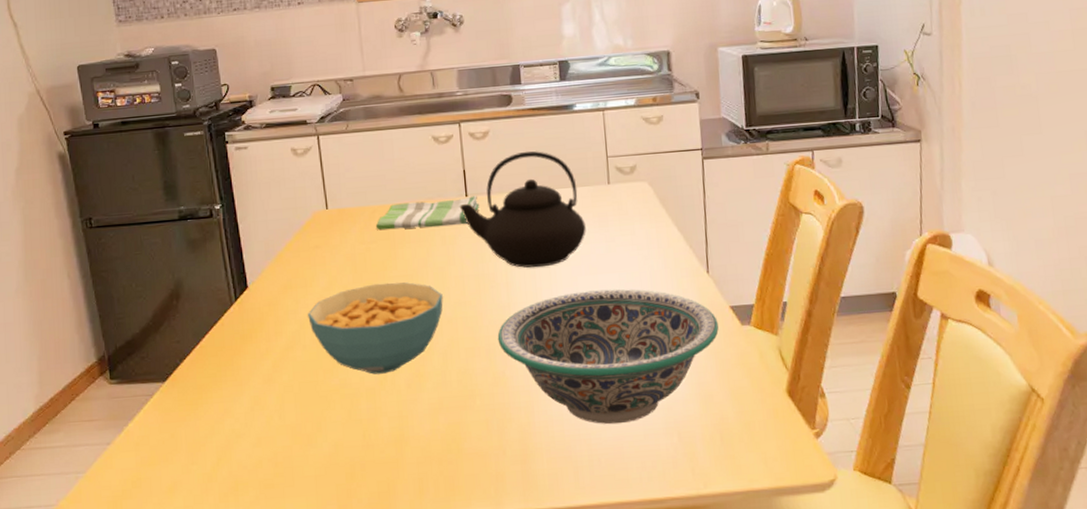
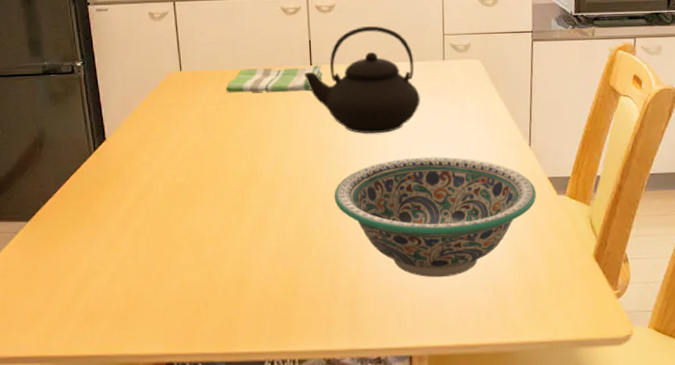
cereal bowl: present [308,282,443,375] -> none [161,141,286,224]

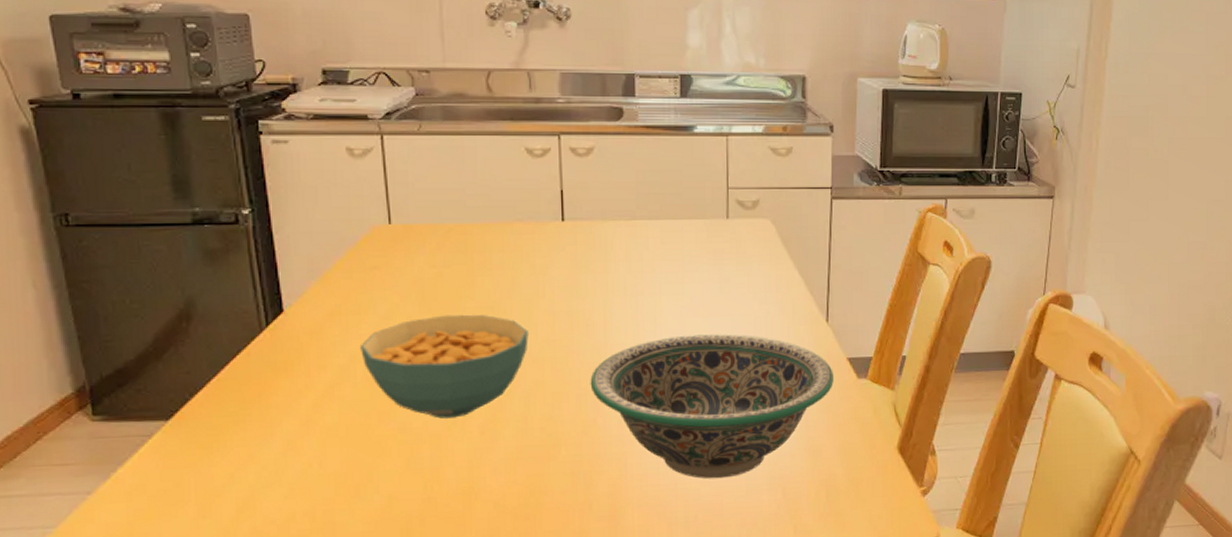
cereal bowl: none [161,141,286,224] -> present [360,314,529,419]
dish towel: present [225,65,322,93] -> none [450,221,577,254]
teapot: present [303,25,420,134] -> none [553,174,699,307]

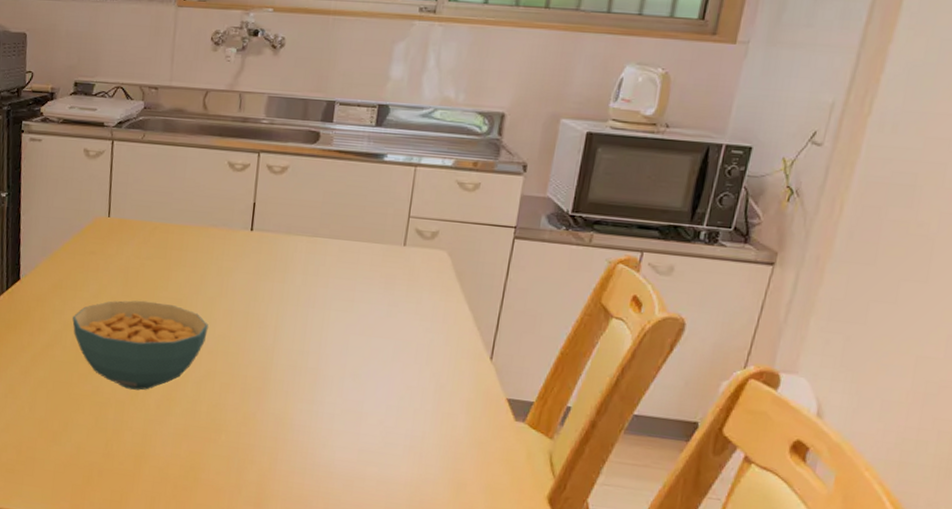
decorative bowl: present [590,334,834,479] -> none [255,350,490,492]

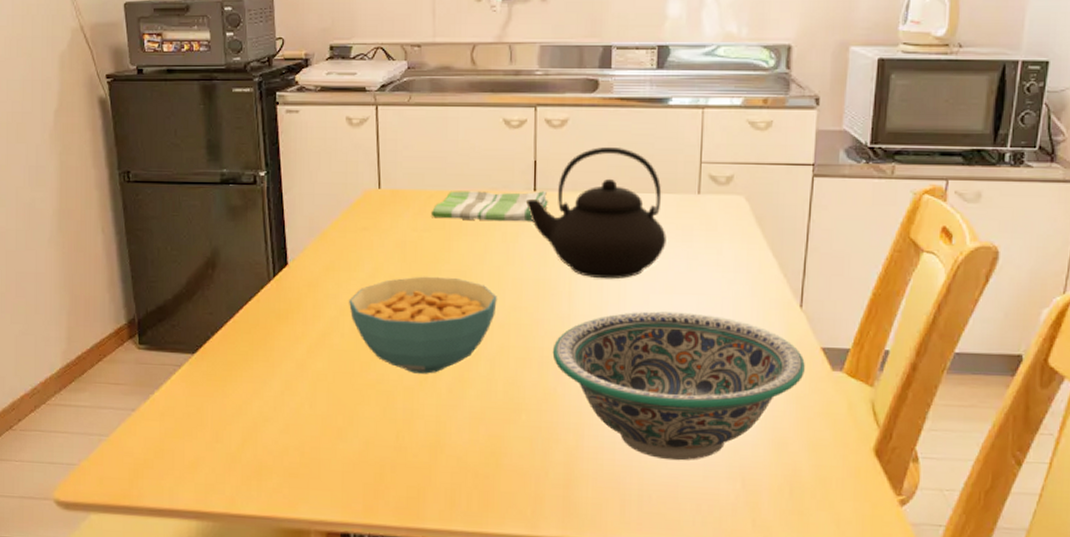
dish towel: none [154,224,263,260] -> present [430,191,548,222]
teapot: none [242,195,371,319] -> present [525,146,667,279]
decorative bowl: none [255,350,490,492] -> present [552,311,805,461]

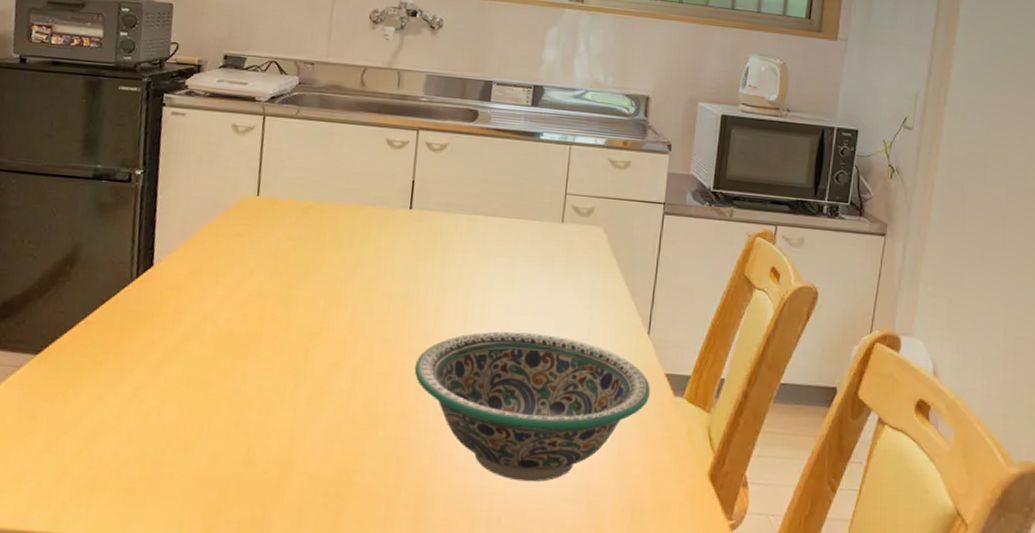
cereal bowl: present [349,276,497,374] -> none [212,285,365,386]
dish towel: present [430,191,548,222] -> none [307,203,422,239]
teapot: present [525,146,667,279] -> none [400,172,531,299]

